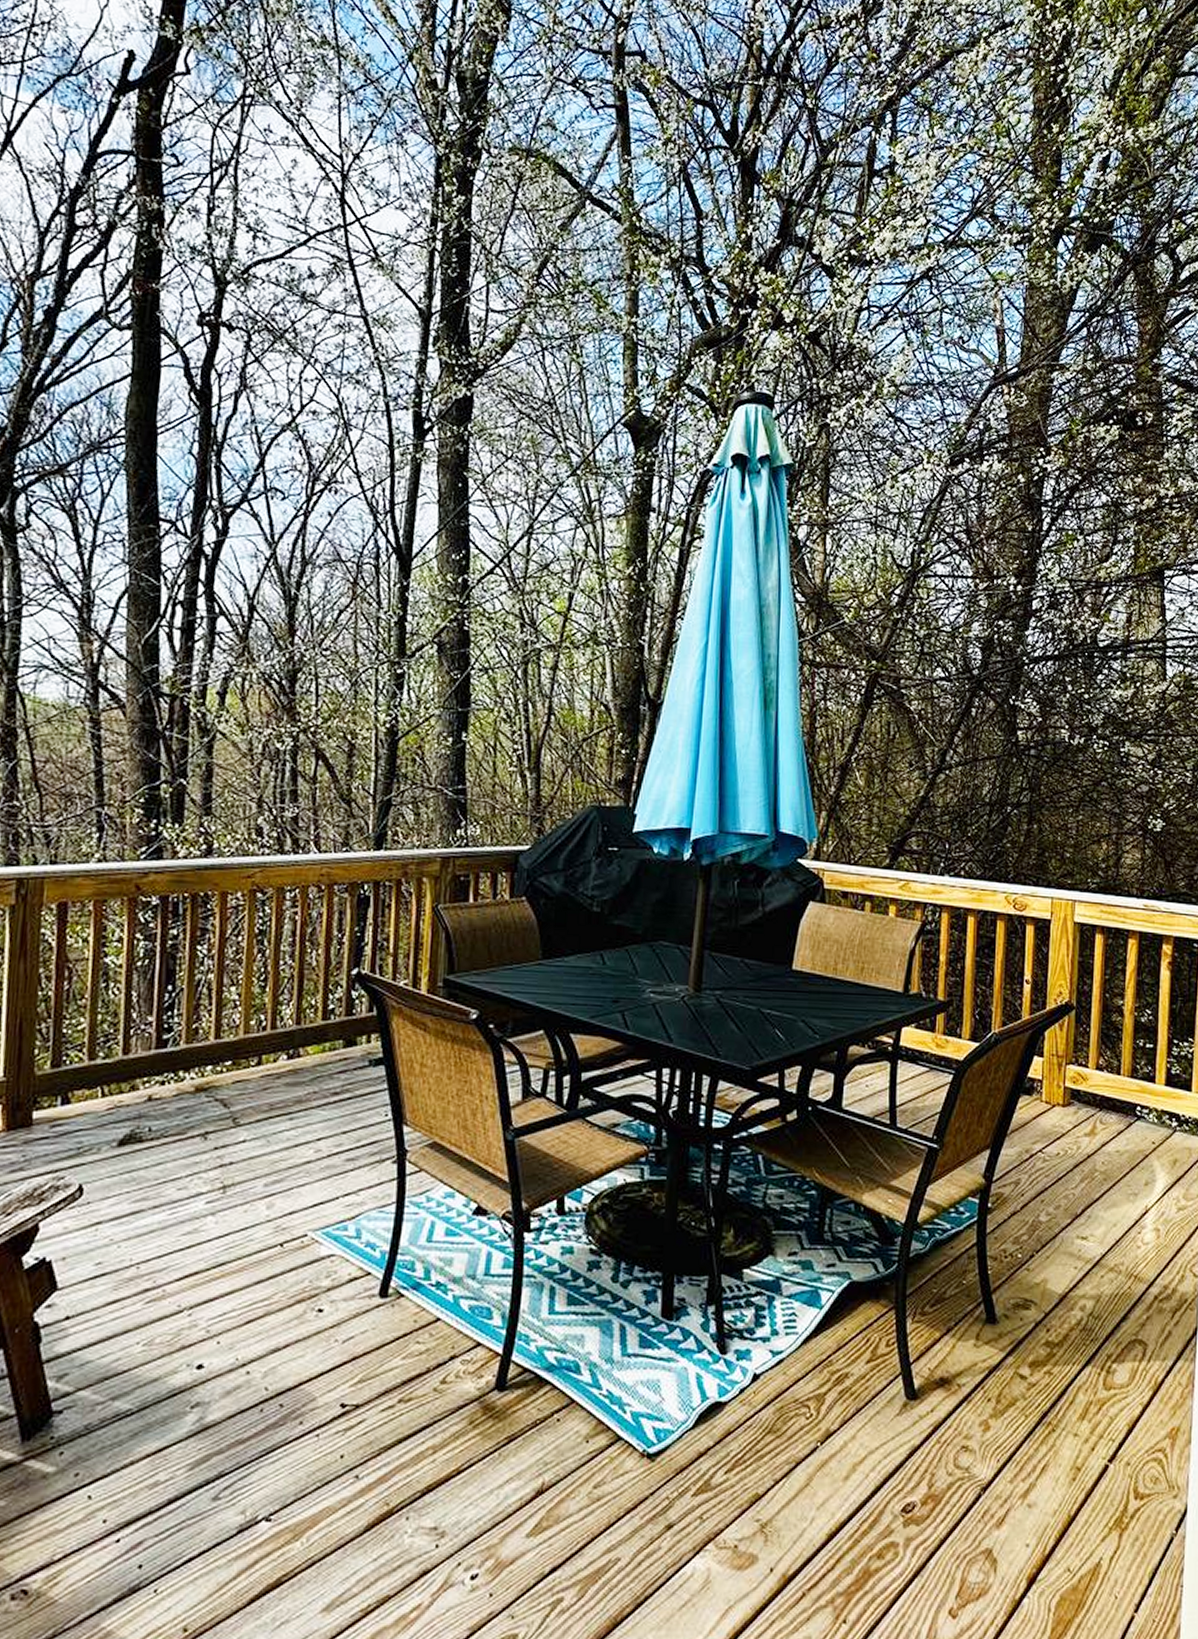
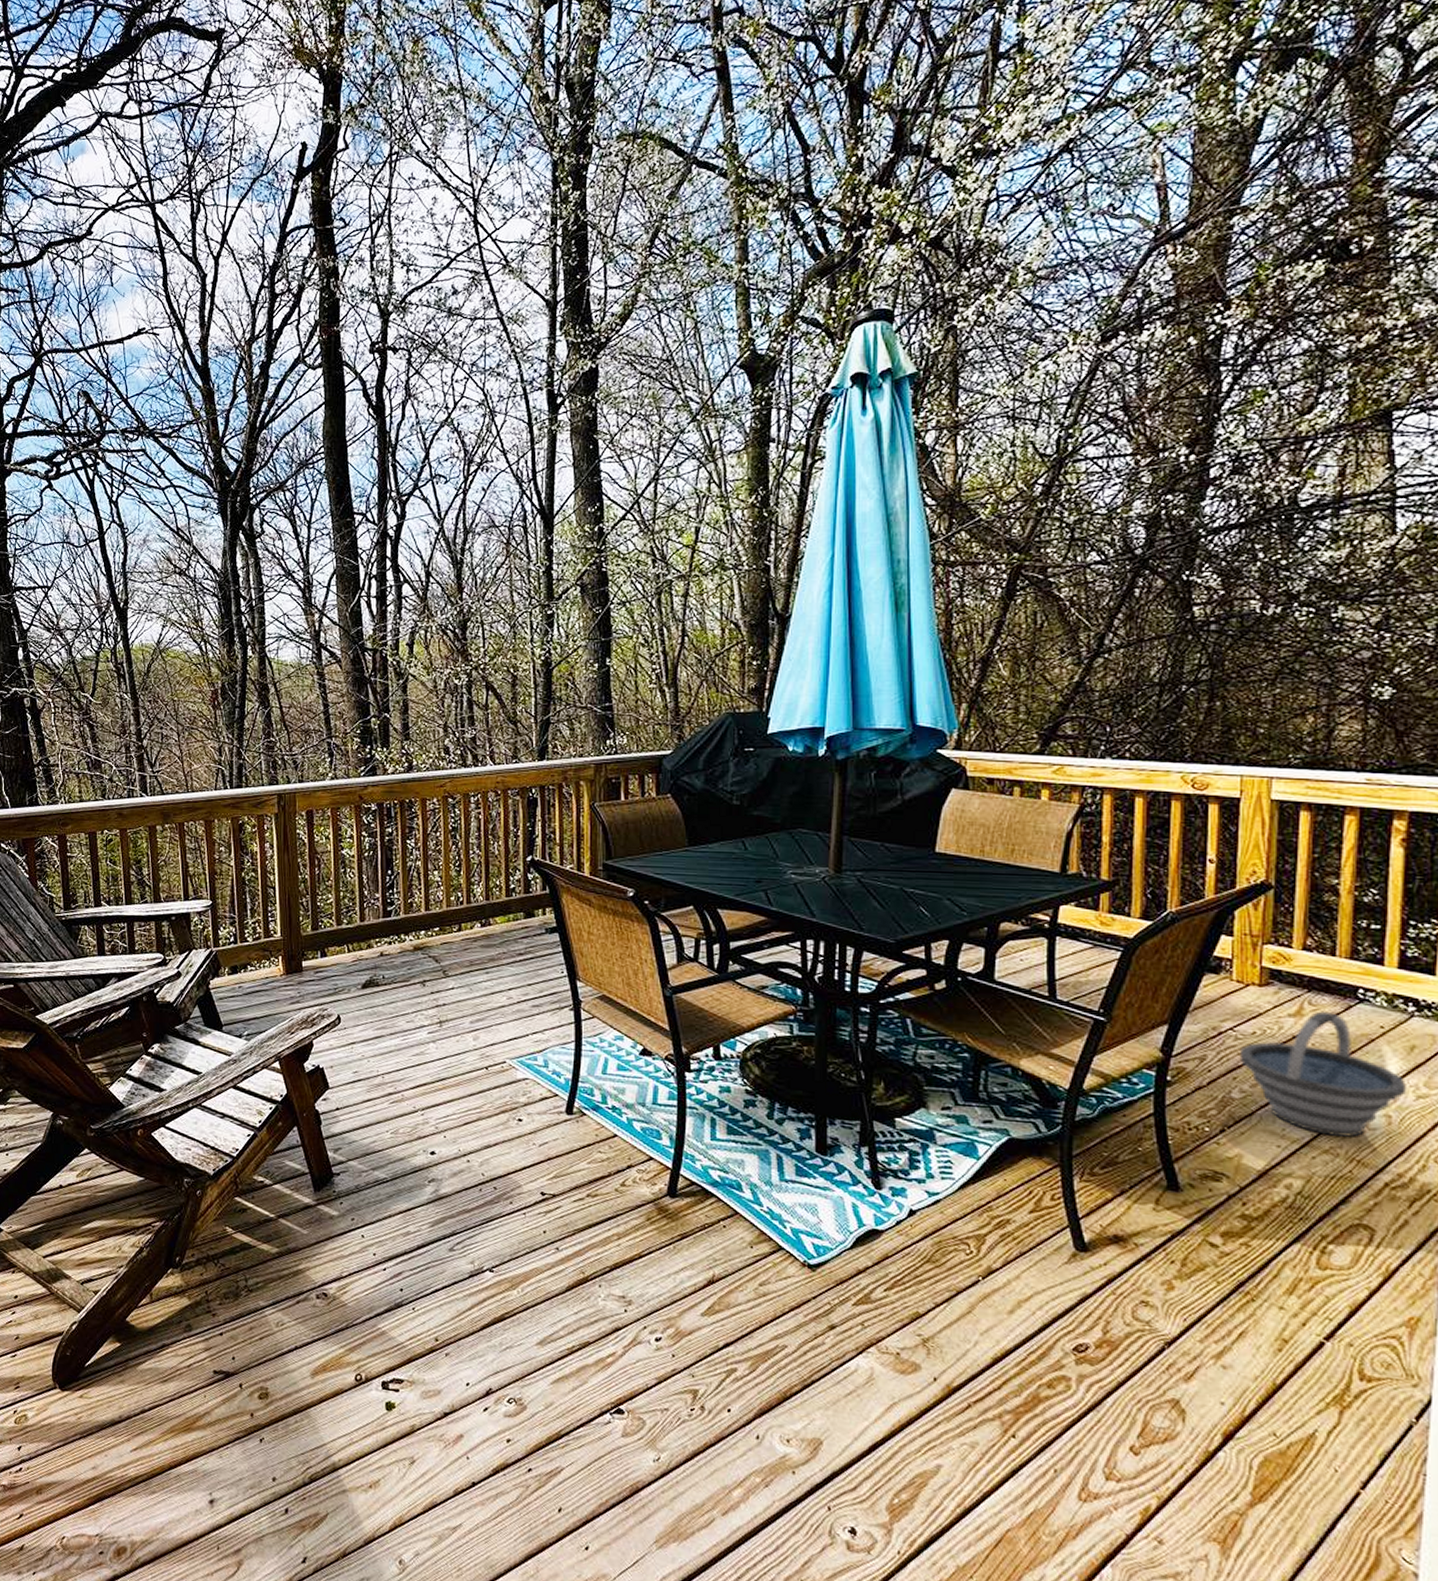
bucket: none [1046,1129,1171,1253] -> present [1239,1011,1407,1137]

